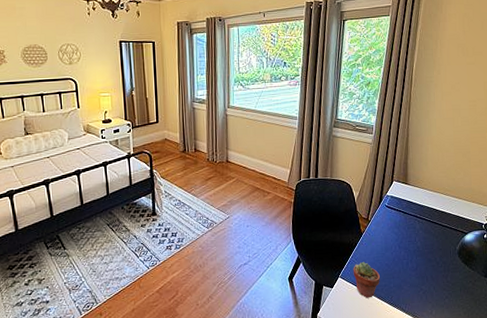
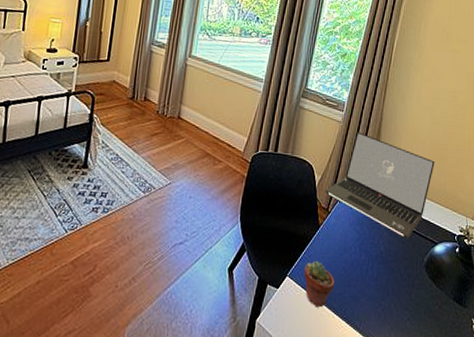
laptop: none [364,149,460,233] -> present [325,131,435,239]

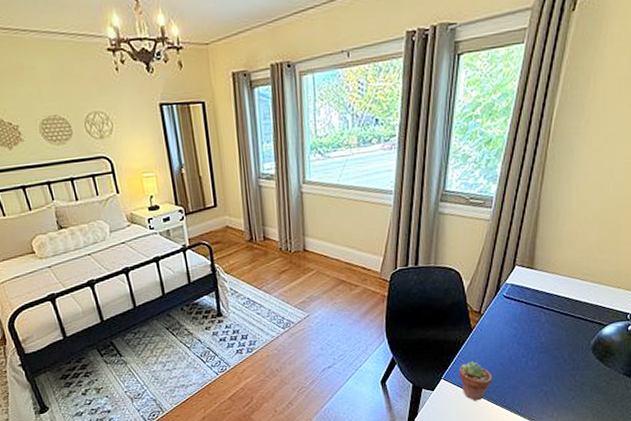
laptop: present [325,131,435,239] -> none [476,226,605,326]

